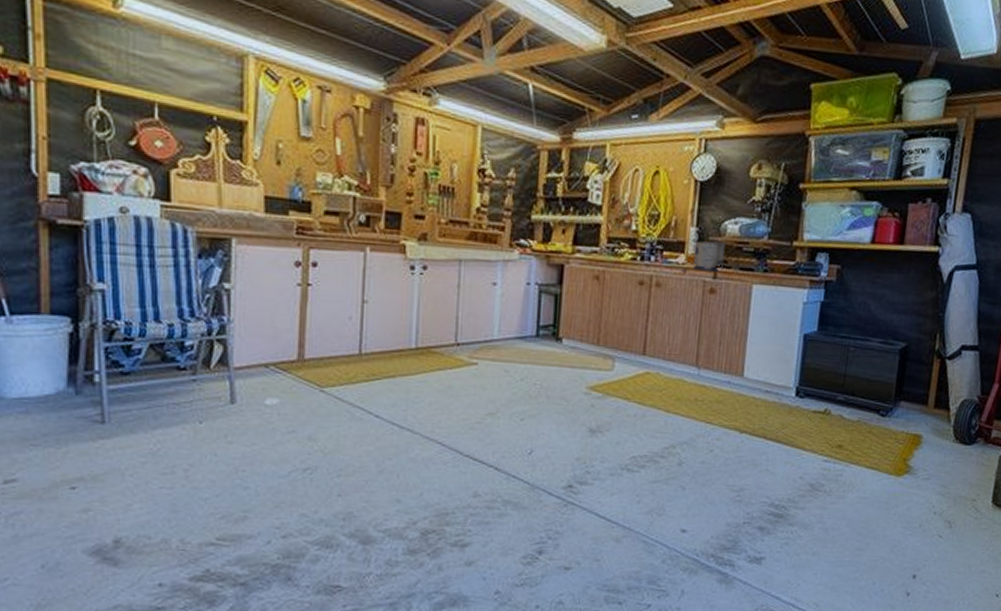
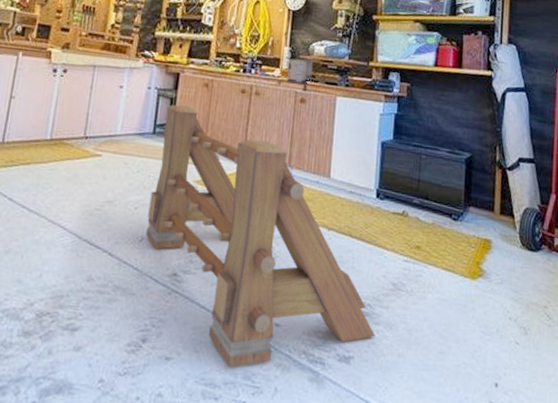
sawhorse: none [535,302,789,574] -> present [145,104,376,368]

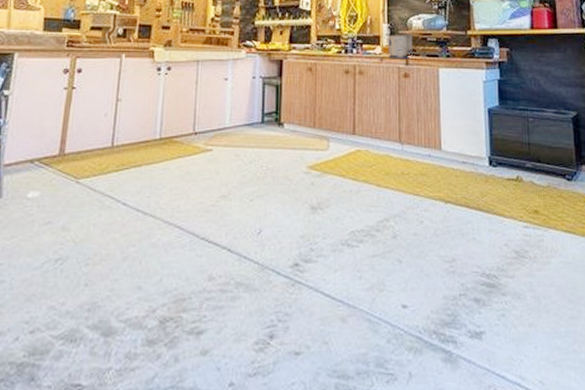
sawhorse: present [145,104,376,368] -> none [263,92,504,357]

